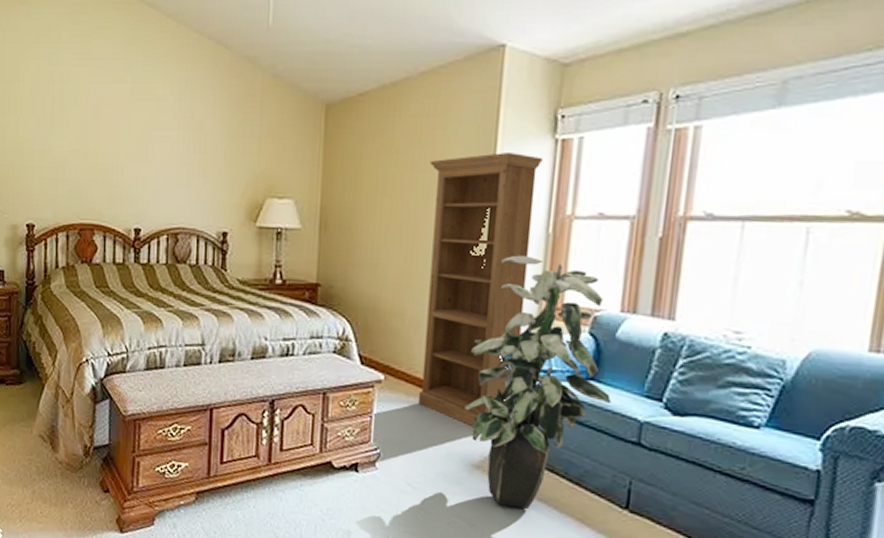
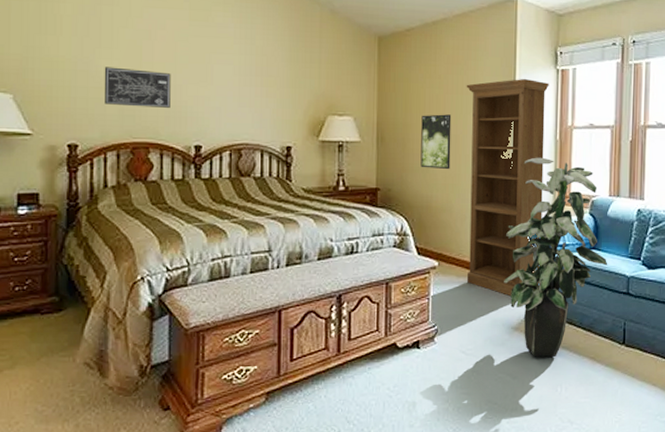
wall art: none [56,146,114,188] -> present [104,67,171,108]
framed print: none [369,197,410,266] -> present [420,114,452,170]

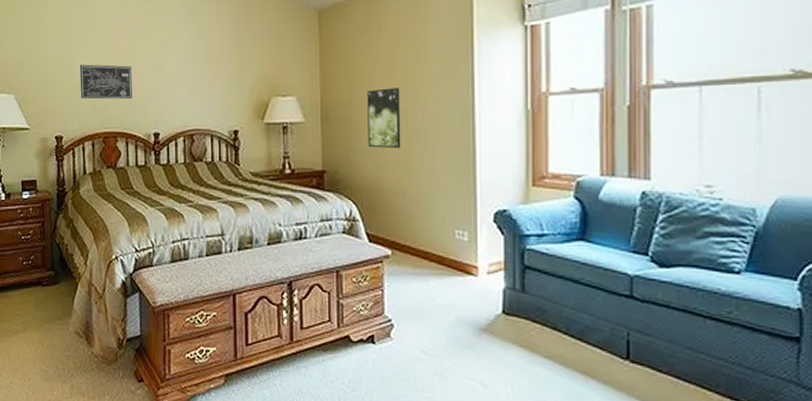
bookshelf: present [466,78,549,297] -> none [415,40,515,293]
indoor plant: present [504,157,608,357] -> none [468,131,602,367]

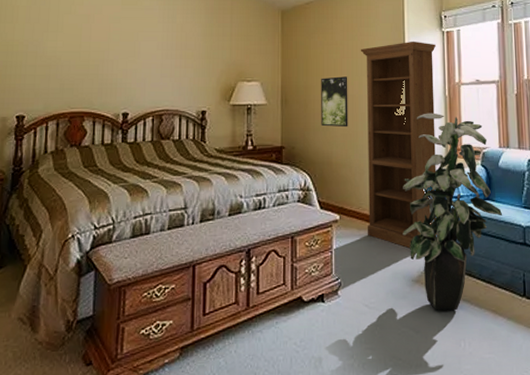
wall art: present [79,64,132,100] -> none [48,47,105,81]
bookshelf: none [415,40,515,293] -> present [360,41,438,249]
indoor plant: none [468,131,602,367] -> present [403,113,503,310]

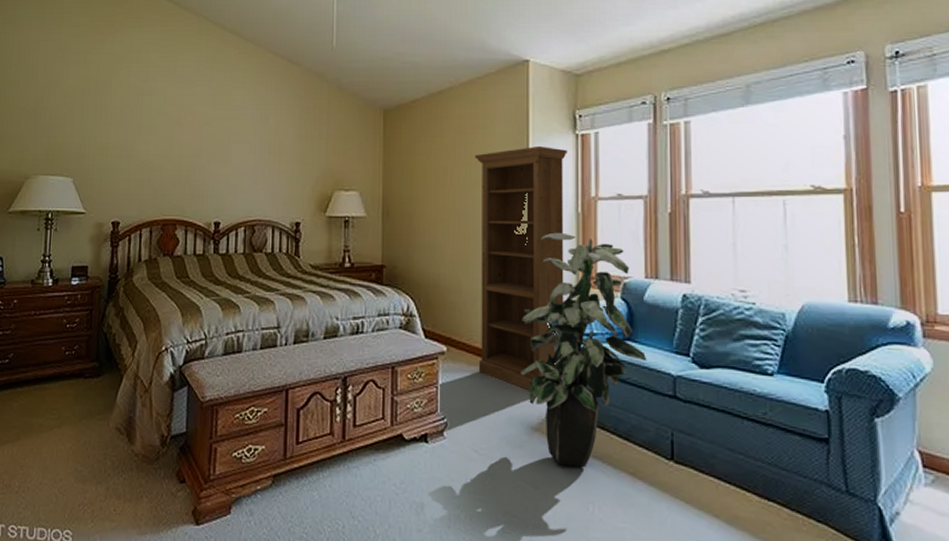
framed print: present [321,76,348,127] -> none [427,187,459,246]

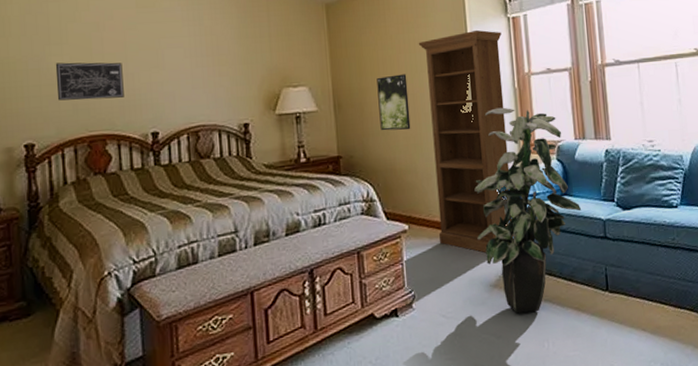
wall art: none [141,151,196,187] -> present [55,62,124,101]
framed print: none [427,187,459,246] -> present [377,74,411,131]

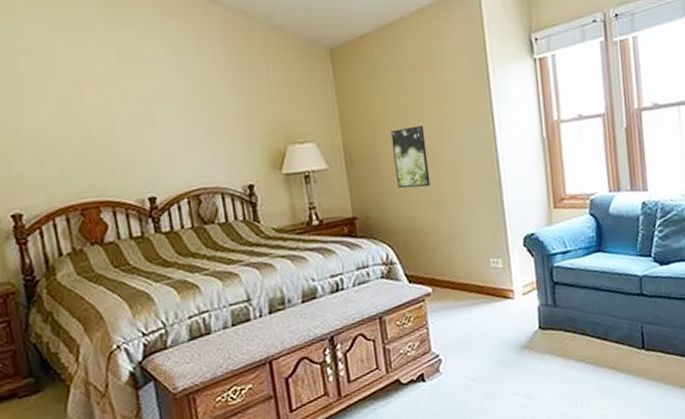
wall art: present [55,62,124,101] -> none [34,121,115,166]
bookshelf: present [418,29,515,253] -> none [435,73,546,315]
indoor plant: present [474,107,582,313] -> none [501,159,617,374]

